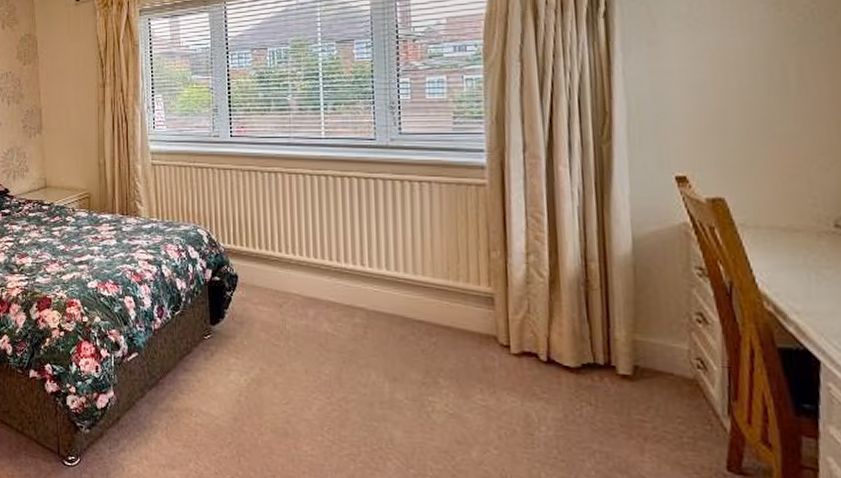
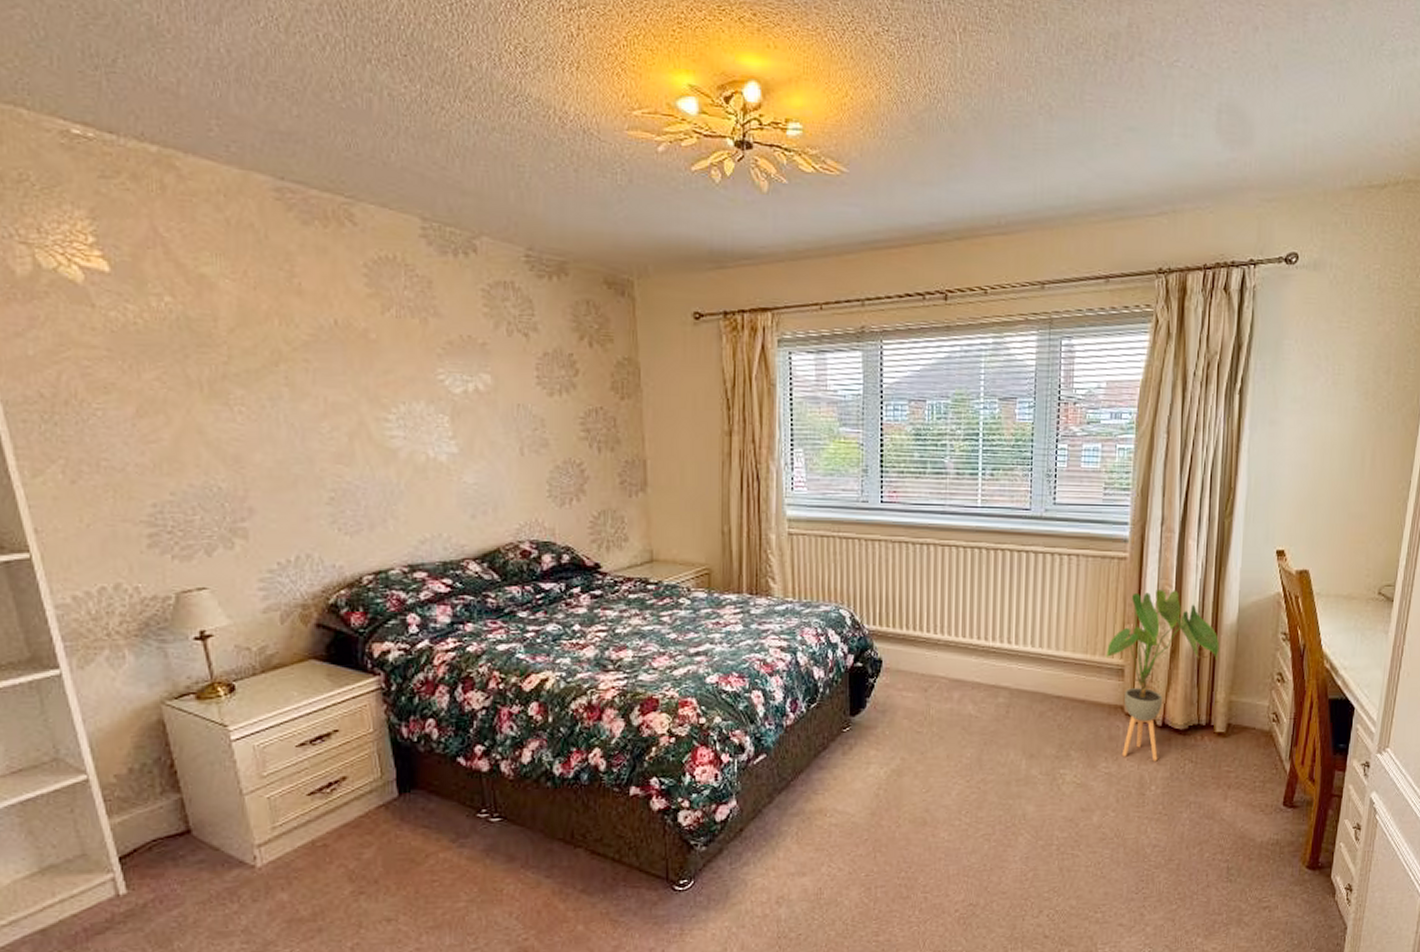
house plant: none [469,217,613,400] -> present [1104,590,1220,761]

